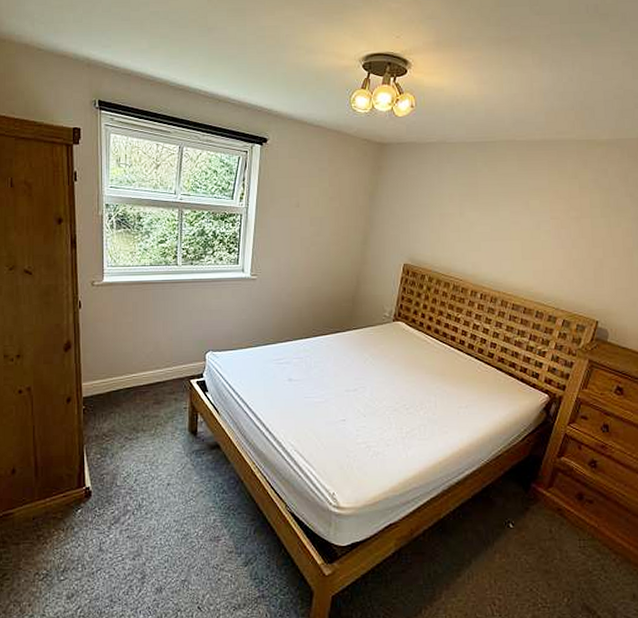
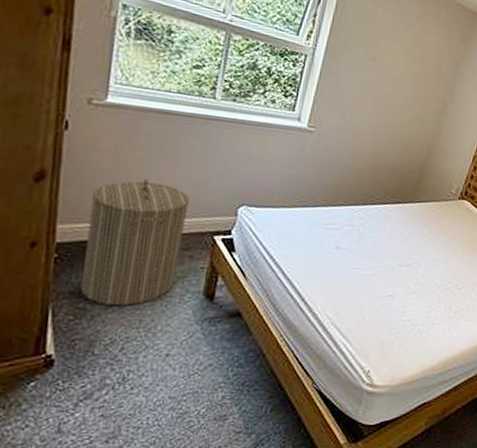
laundry hamper: none [102,339,169,445] -> present [79,179,190,306]

